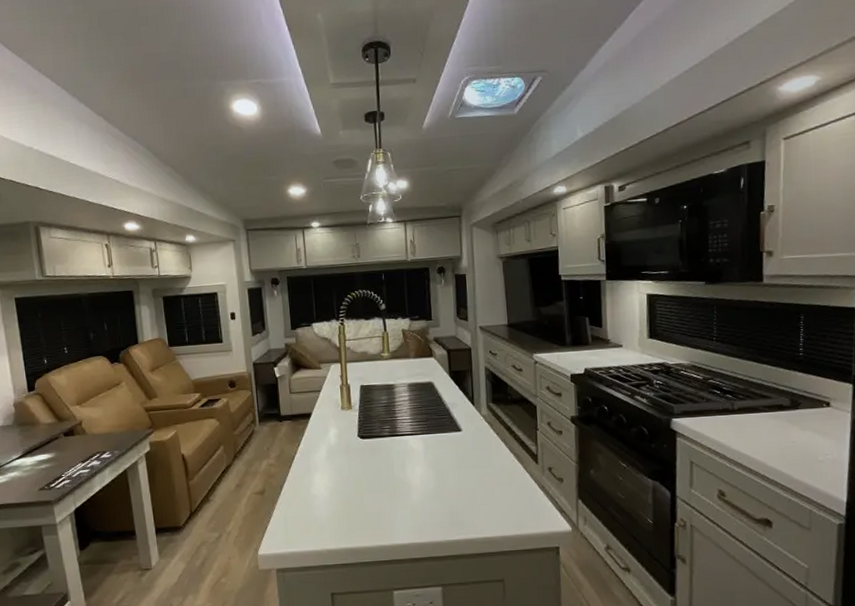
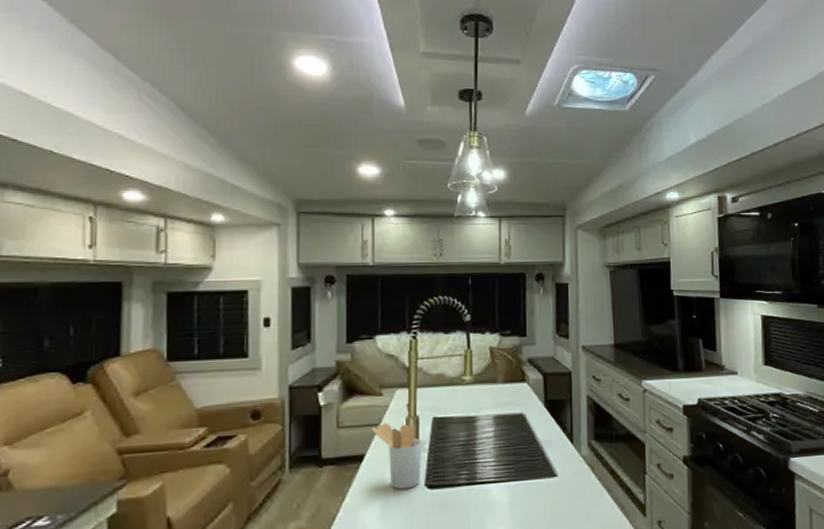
utensil holder: none [315,389,354,439] -> present [371,422,423,490]

